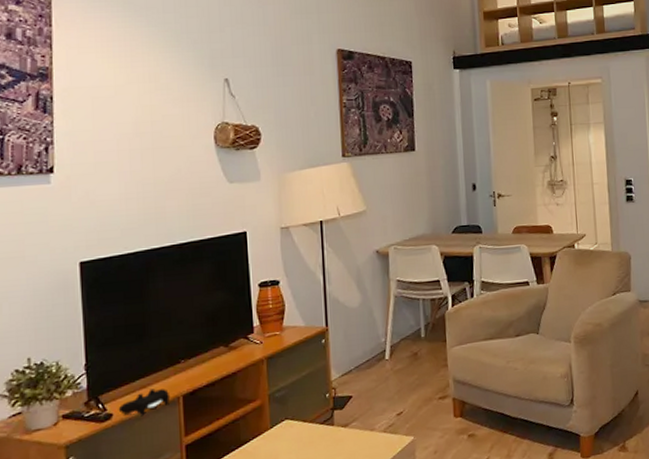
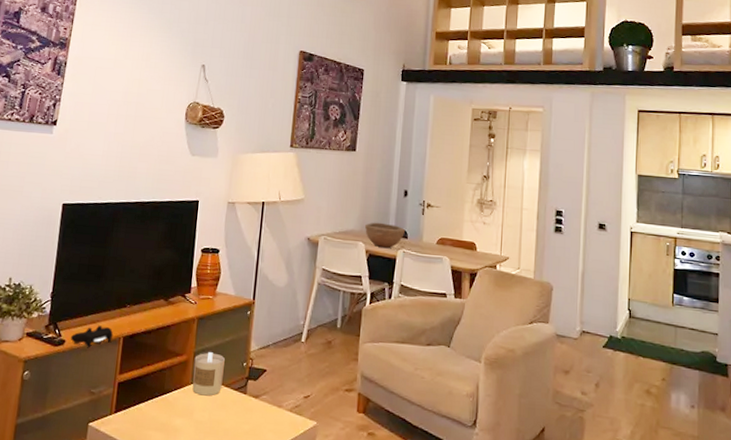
candle: none [270,390,306,438] -> present [192,352,225,396]
bowl: none [436,221,478,247] -> present [365,222,405,248]

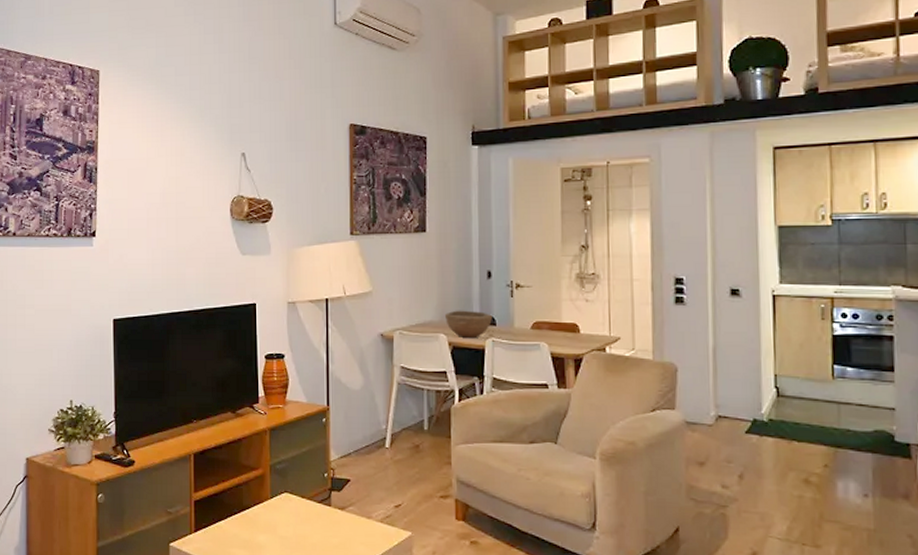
game controller: present [70,325,114,347] -> none [139,443,183,466]
candle: present [192,352,225,396] -> none [271,464,304,510]

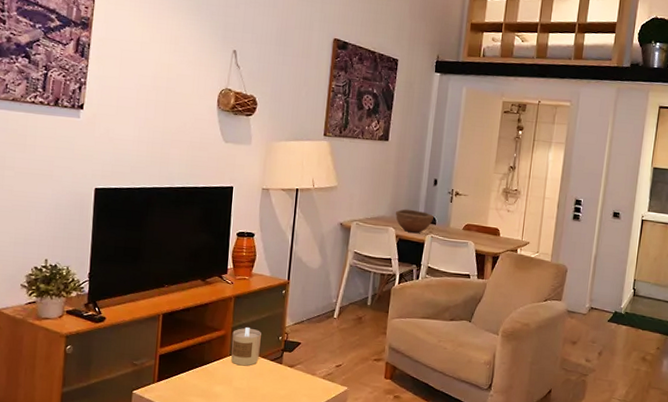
candle: none [271,464,304,510] -> present [231,327,261,366]

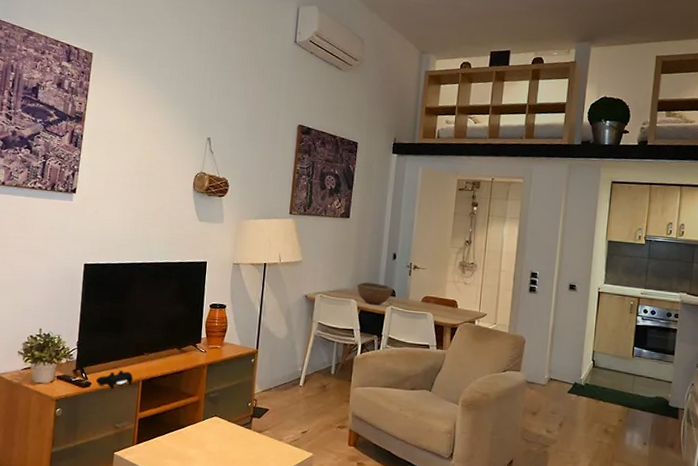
game controller: none [110,303,153,324] -> present [95,370,134,389]
candle: present [231,327,261,366] -> none [204,394,232,431]

